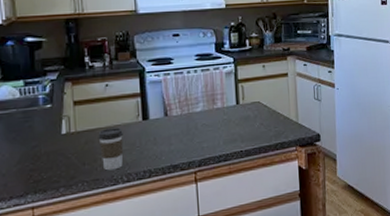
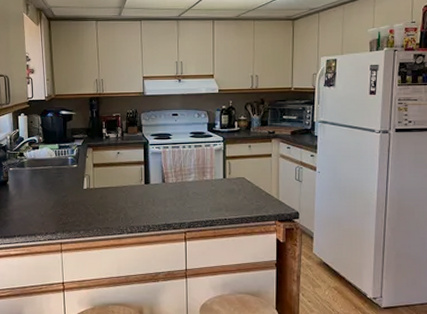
coffee cup: present [98,127,124,171] -> none [110,188,129,222]

